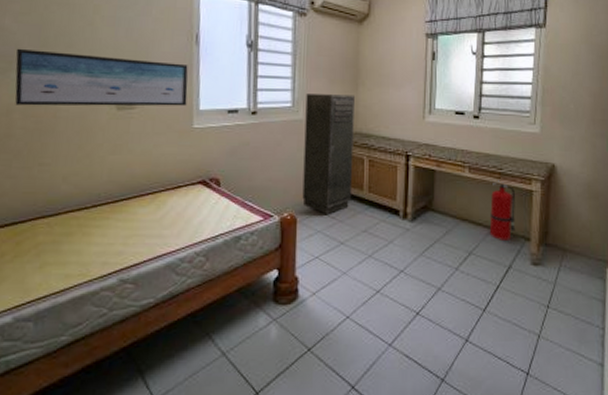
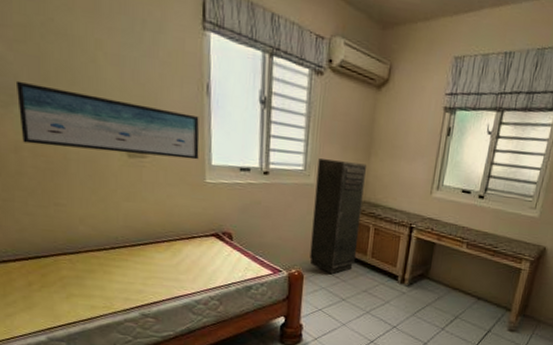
fire extinguisher: present [489,180,516,240] -> none [476,257,505,309]

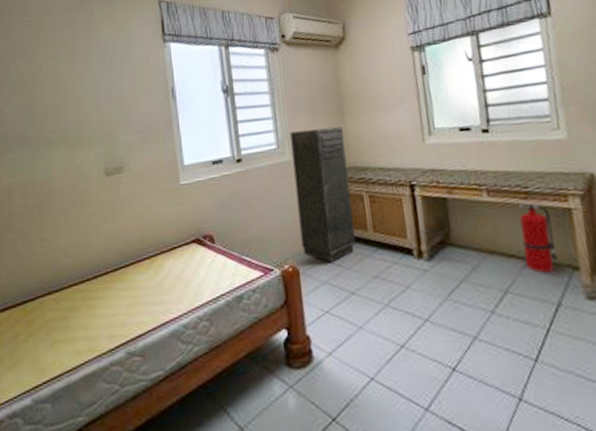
wall art: present [15,80,200,160] -> none [10,120,171,185]
fire extinguisher: none [476,257,505,309] -> present [519,201,559,273]

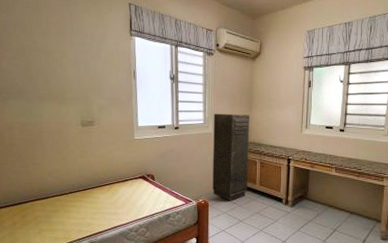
fire extinguisher: present [519,201,559,273] -> none [350,178,370,222]

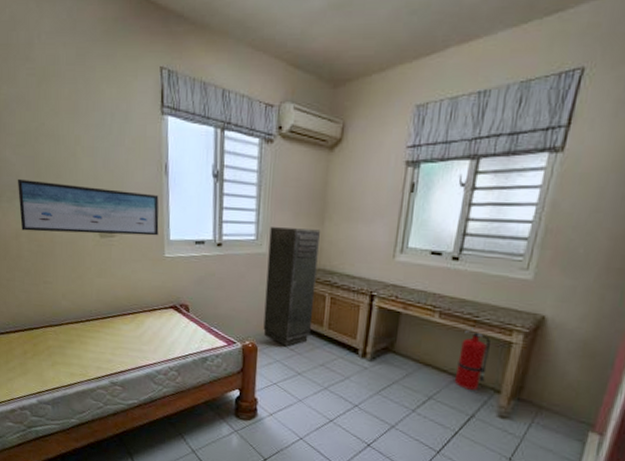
wall art: none [12,83,130,124] -> present [17,178,159,236]
fire extinguisher: none [350,178,370,222] -> present [454,328,490,390]

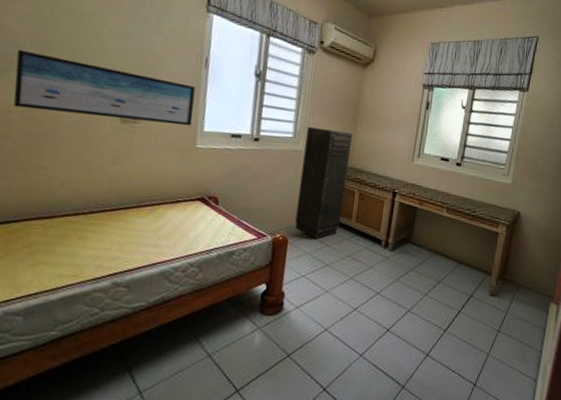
fire extinguisher: present [454,328,490,390] -> none [457,221,484,273]

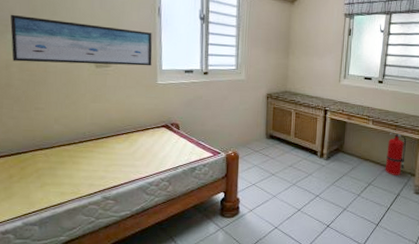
storage cabinet: present [295,127,352,240] -> none [243,59,286,154]
fire extinguisher: none [457,221,484,273] -> present [385,131,406,175]

